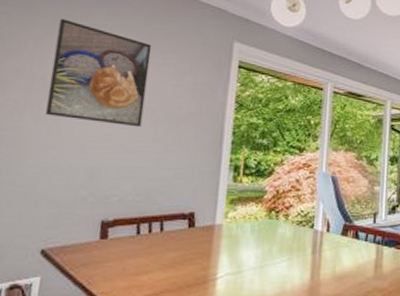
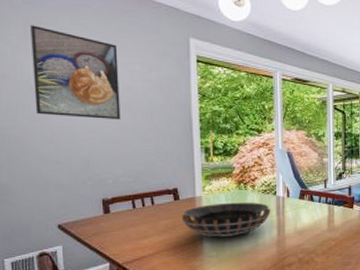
decorative bowl: none [194,234,305,278] -> present [181,202,271,237]

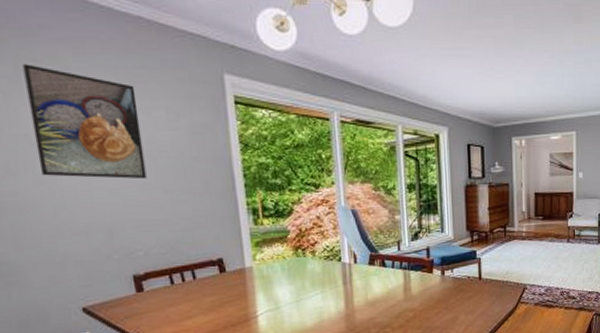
decorative bowl: present [181,202,271,237] -> none [230,271,336,314]

